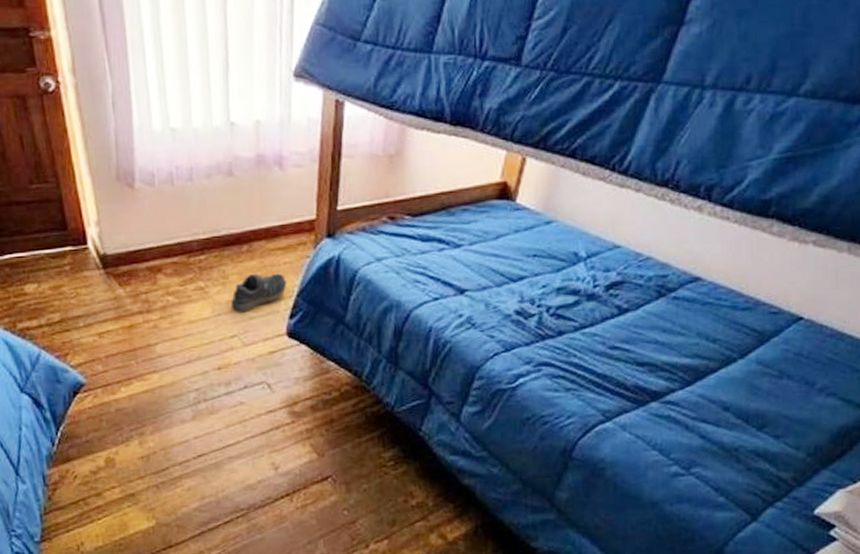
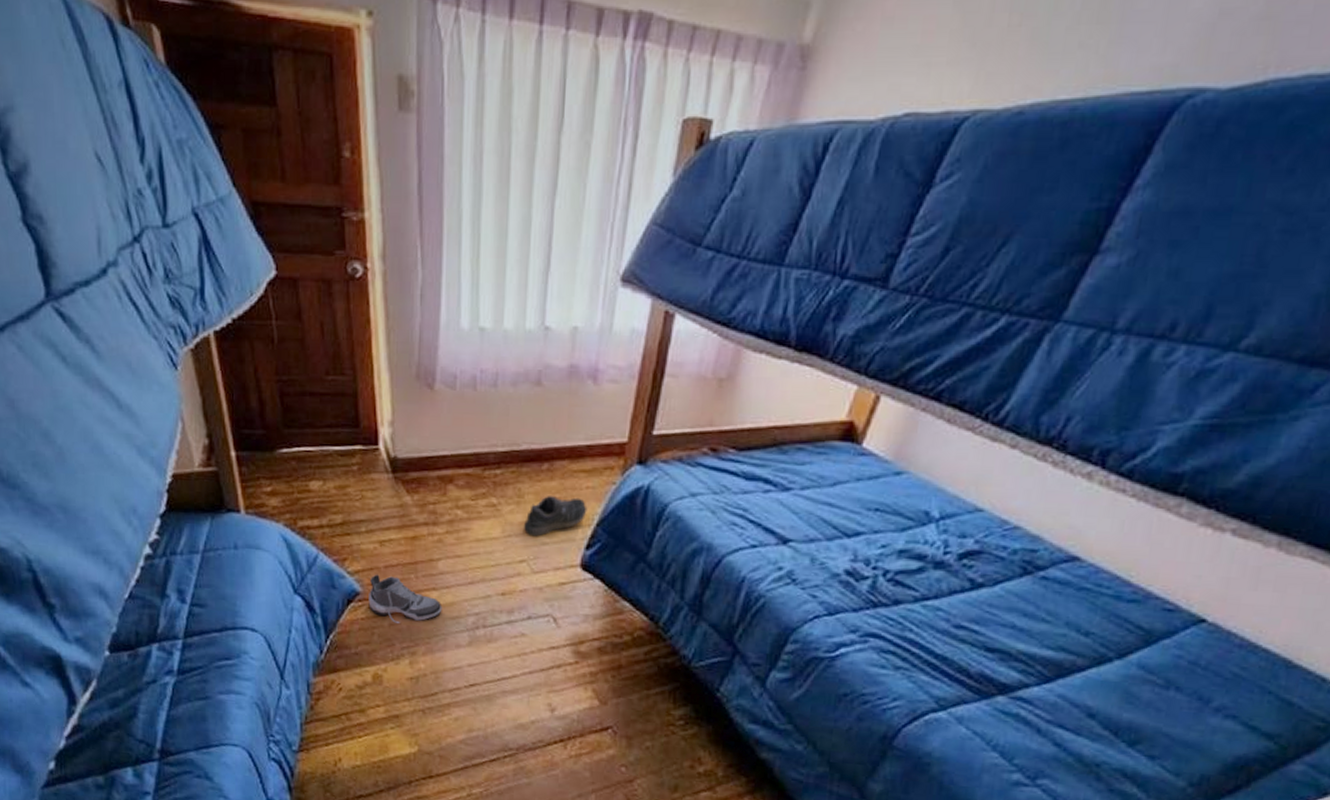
hiking boot: none [93,364,165,408] -> present [368,574,443,623]

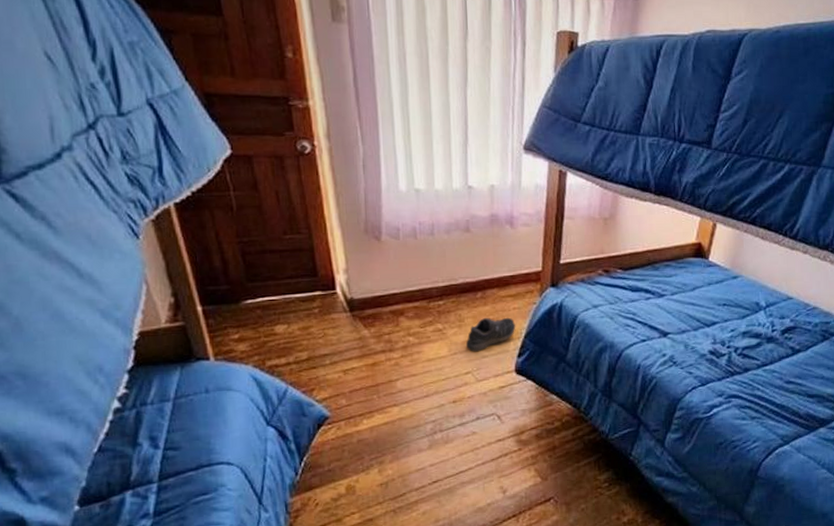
hiking boot: present [368,574,443,623] -> none [337,399,404,439]

